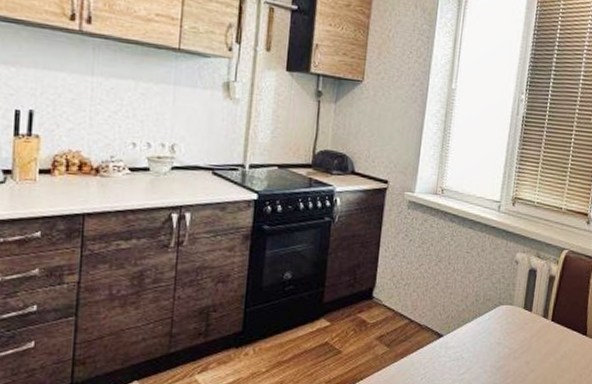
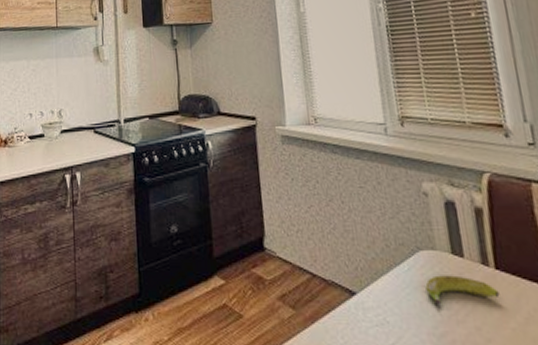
banana: none [497,324,549,346] -> present [425,275,500,305]

